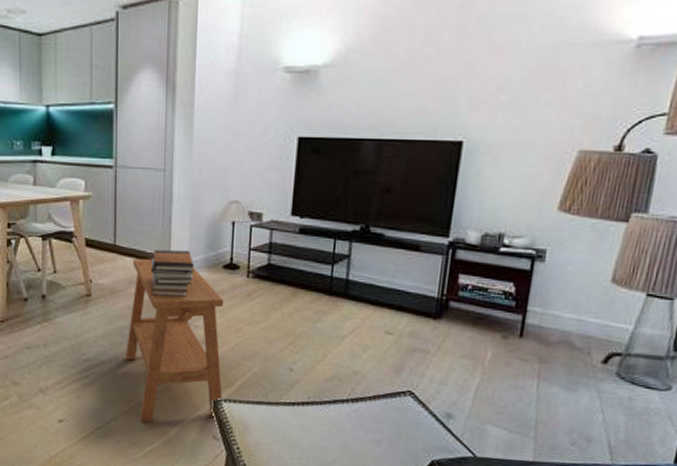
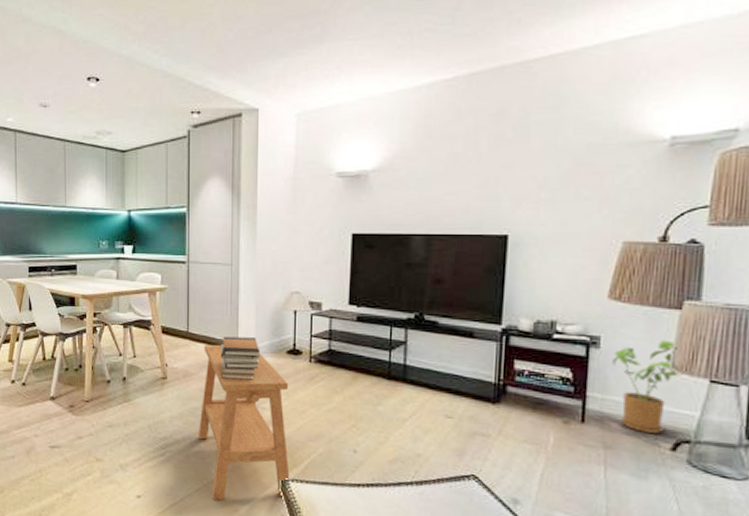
house plant: none [555,253,622,347] -> present [612,340,683,433]

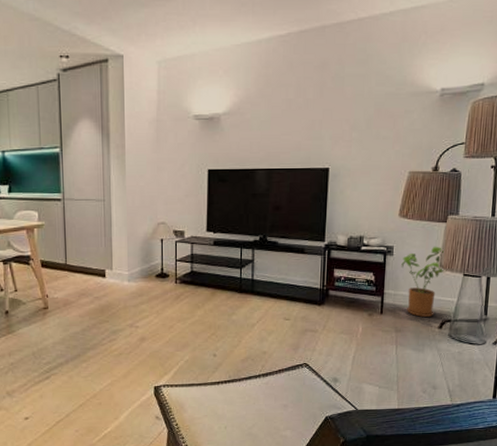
side table: present [197,344,290,501] -> none [79,273,162,412]
book stack: present [220,336,261,380] -> none [96,265,133,304]

